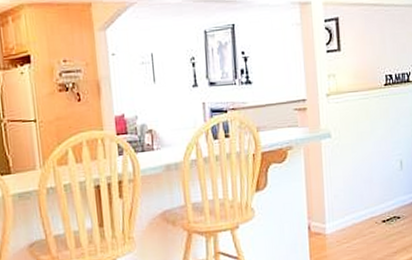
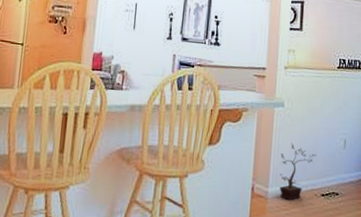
potted plant: none [334,174,372,233] -> present [279,143,316,201]

